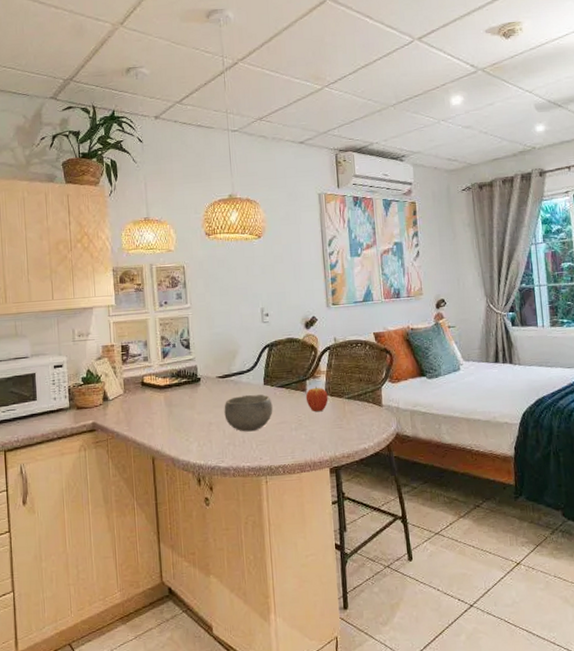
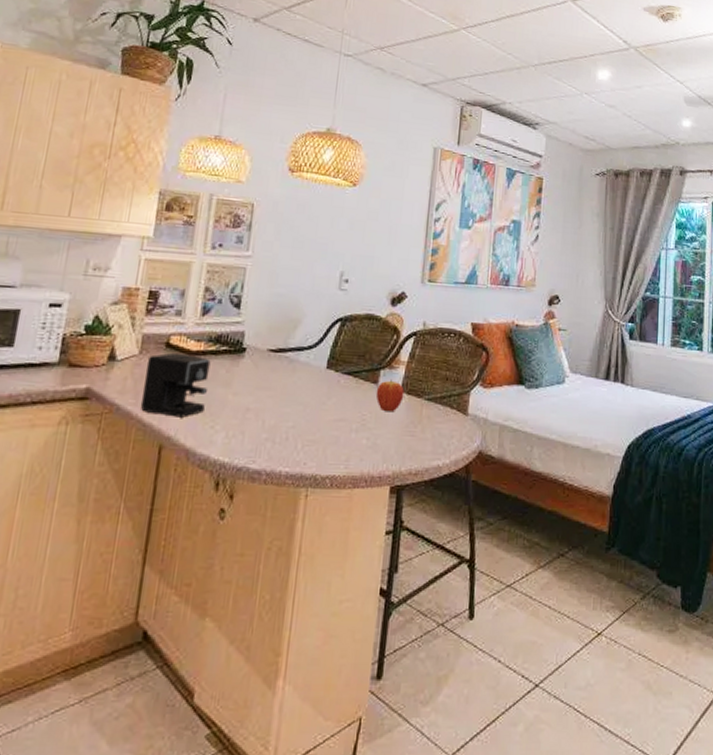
coffee maker: none [130,388,179,436] -> present [140,352,211,418]
bowl: present [224,394,273,432] -> none [268,378,333,427]

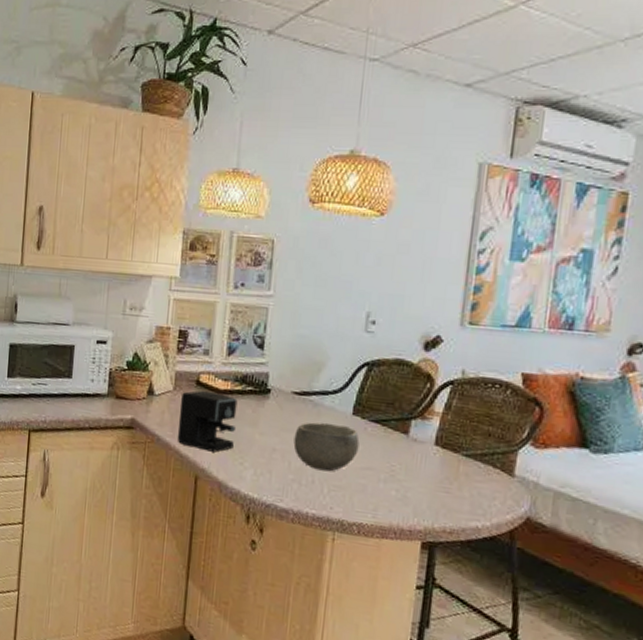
bowl: none [268,378,333,427] -> present [293,422,360,472]
fruit: present [375,378,404,412] -> none [406,430,439,466]

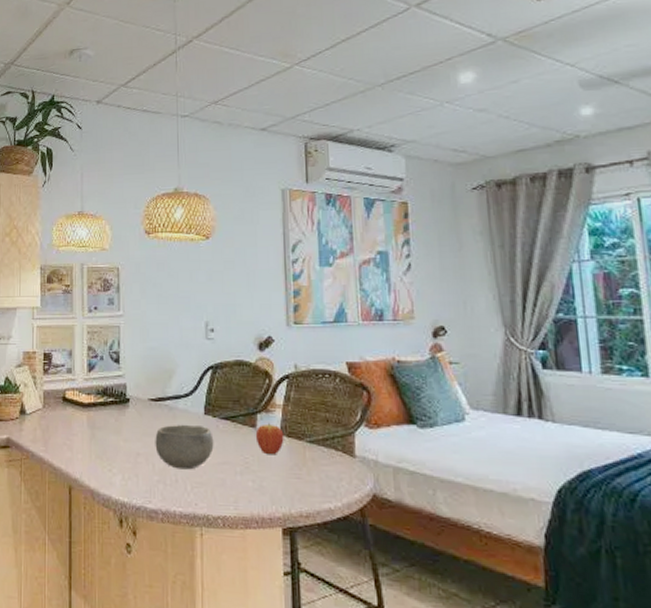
coffee maker: present [177,390,238,452] -> none [49,405,103,462]
fruit: none [406,430,439,466] -> present [255,422,284,455]

